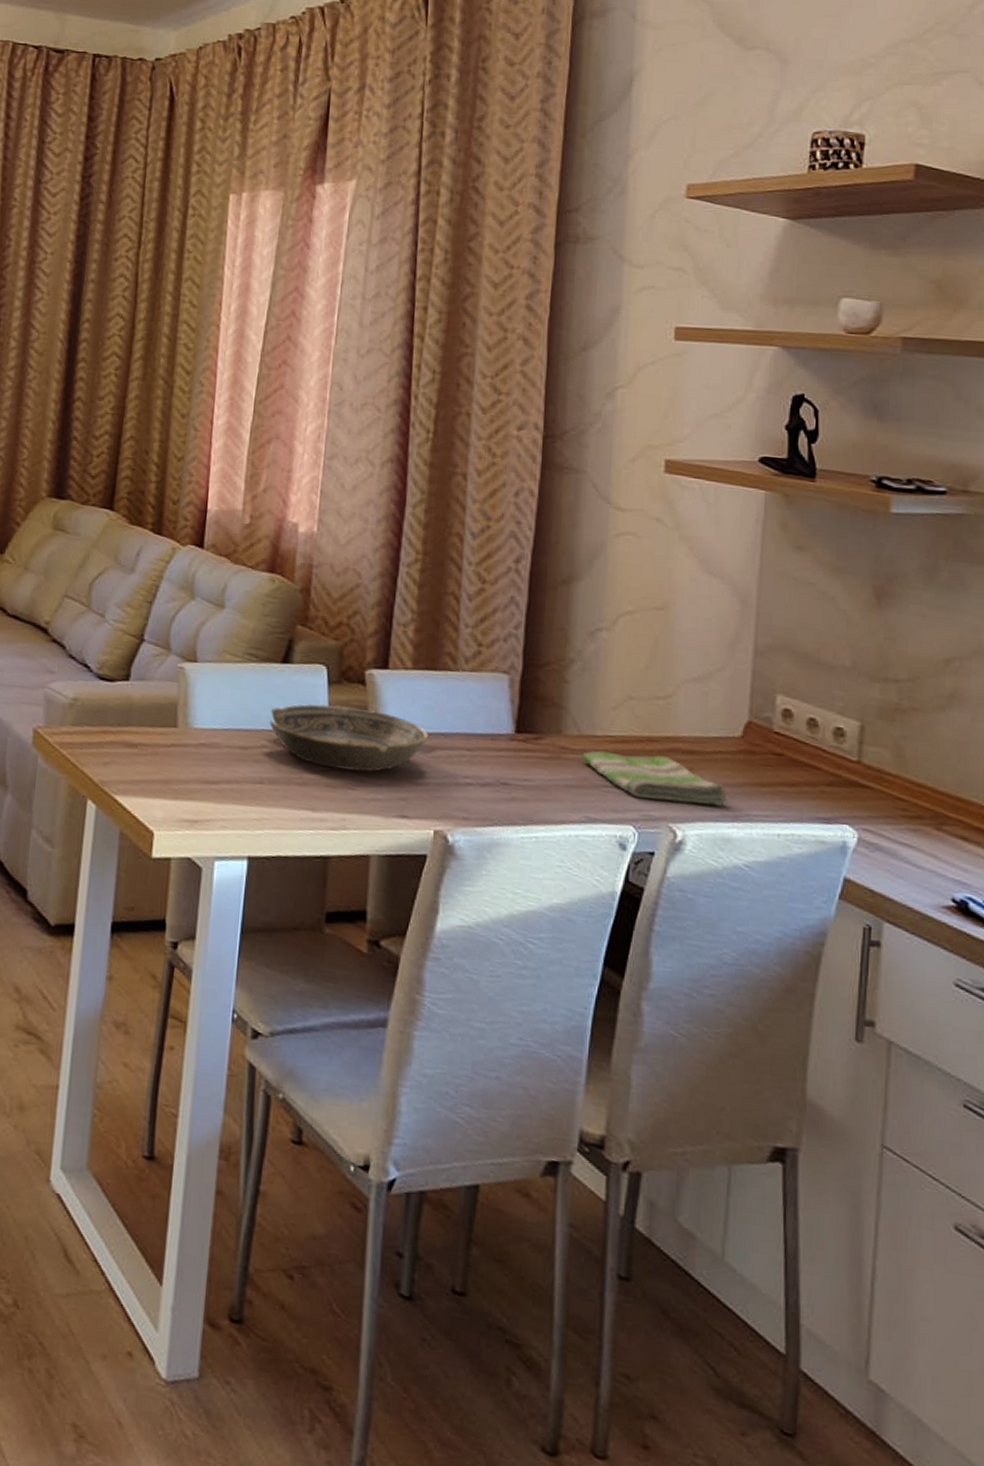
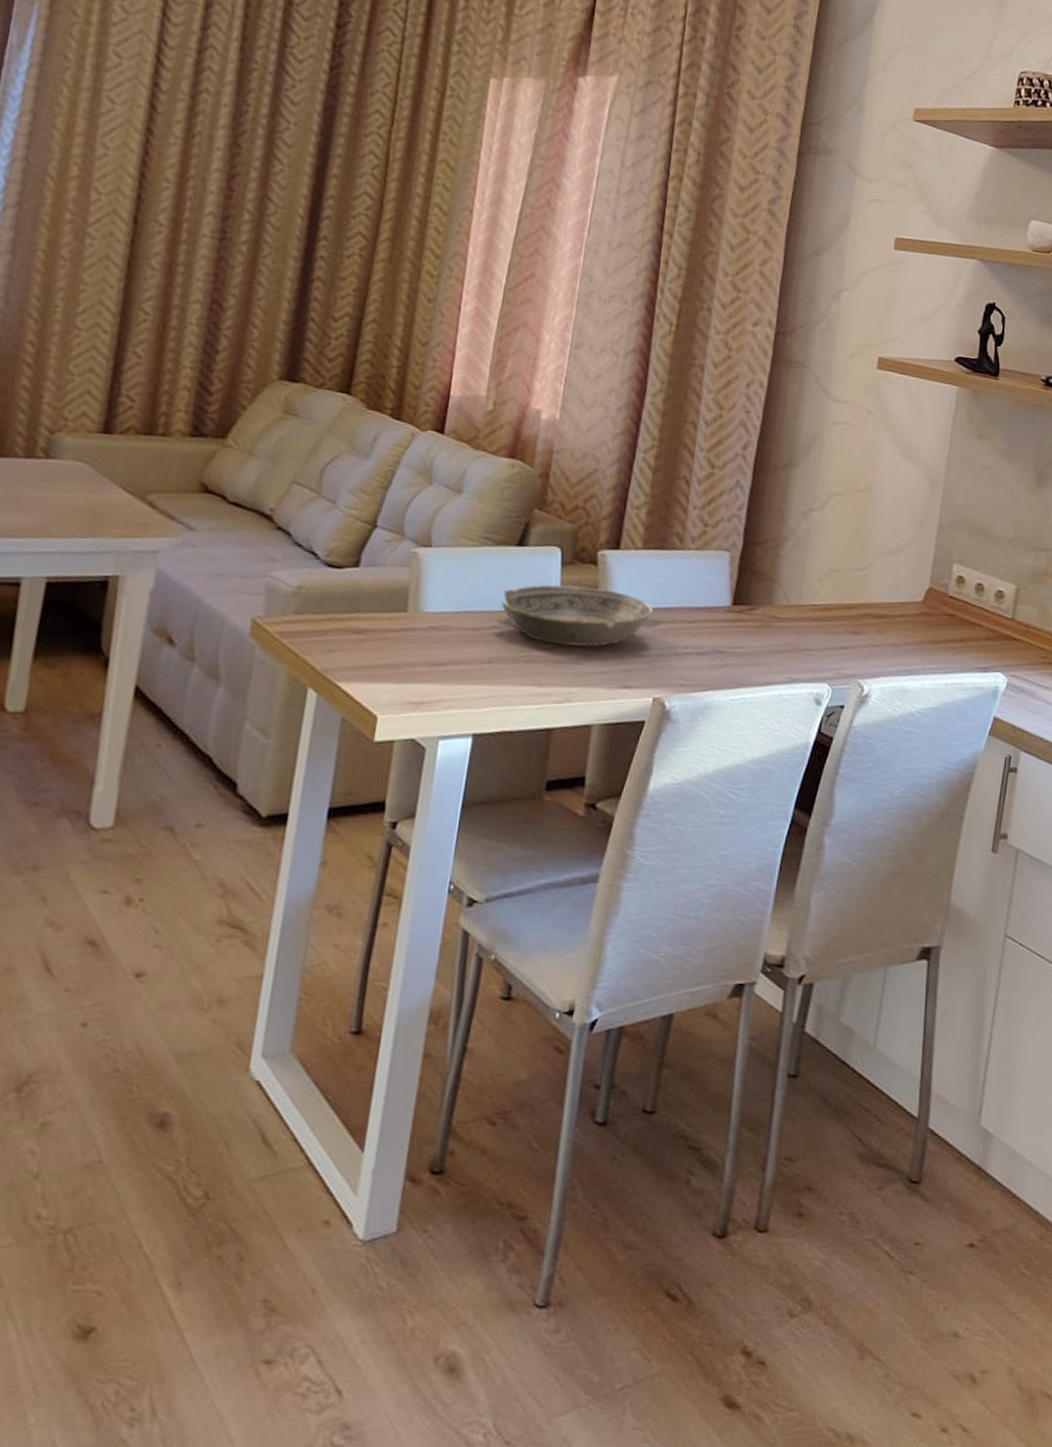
dish towel: present [582,750,728,807] -> none [789,618,908,663]

